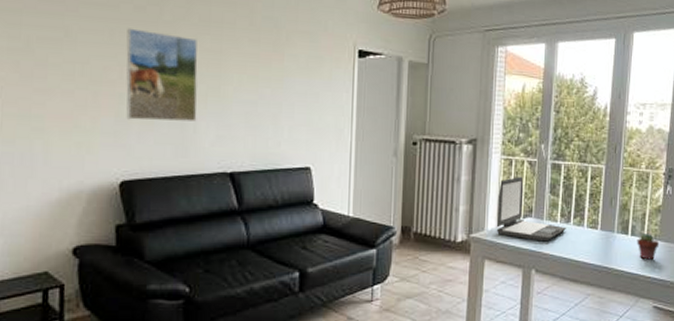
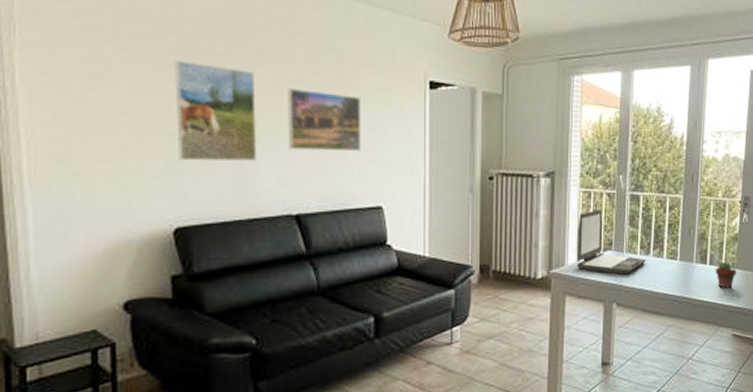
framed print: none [225,55,293,116] -> present [287,89,362,152]

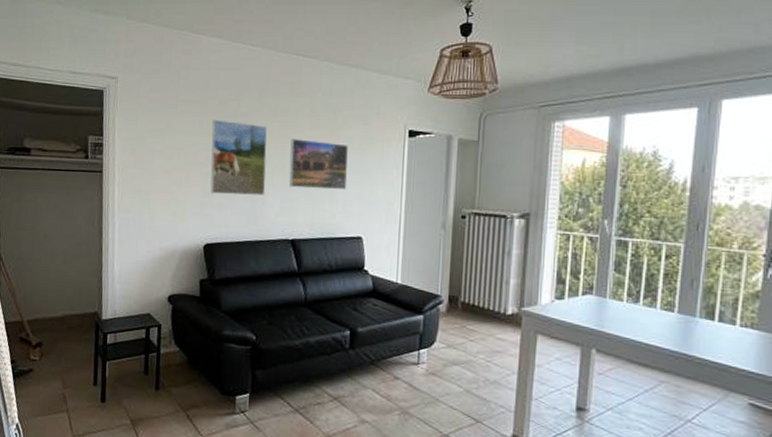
laptop: present [576,208,646,275] -> none [551,252,634,321]
potted succulent: present [715,261,737,289] -> none [726,319,758,351]

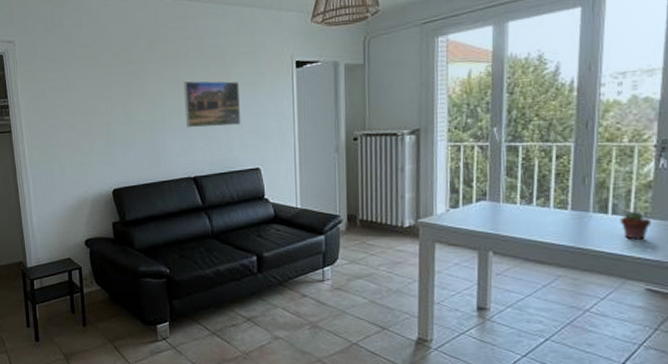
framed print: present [210,119,267,196] -> none [108,71,165,142]
potted succulent: none [726,319,758,351] -> present [620,210,652,240]

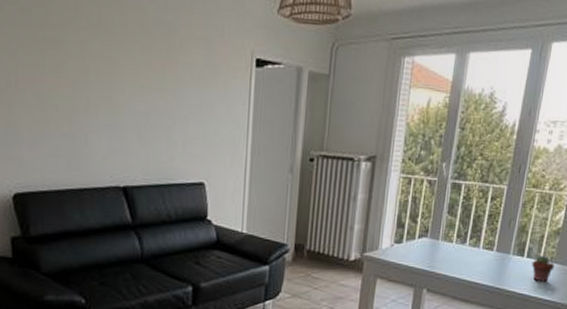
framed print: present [184,81,241,128] -> none [117,63,187,129]

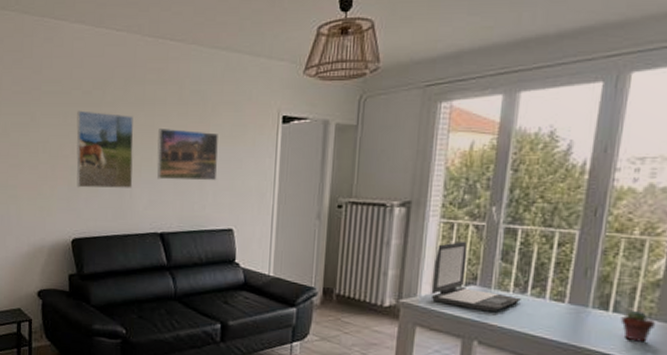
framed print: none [13,31,89,133] -> present [76,110,134,188]
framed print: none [117,63,187,129] -> present [157,129,218,181]
laptop: none [390,195,461,262] -> present [431,241,521,312]

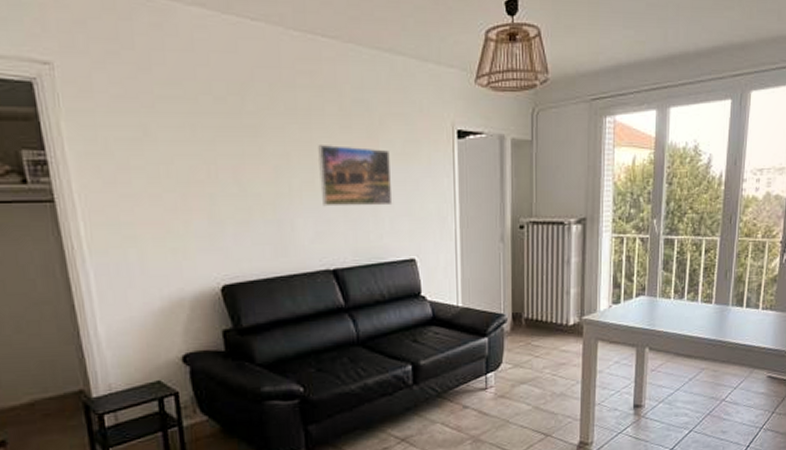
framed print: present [76,110,134,188] -> none [209,122,294,221]
laptop: present [431,241,521,312] -> none [608,254,680,319]
potted succulent: present [620,309,656,342] -> none [751,303,775,331]

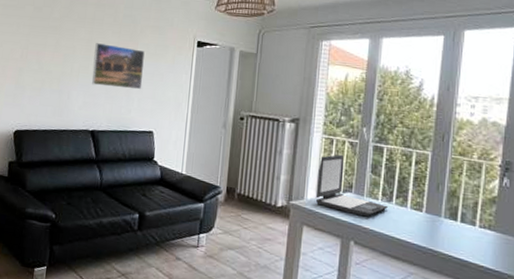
laptop: none [608,254,680,319] -> present [315,154,388,217]

